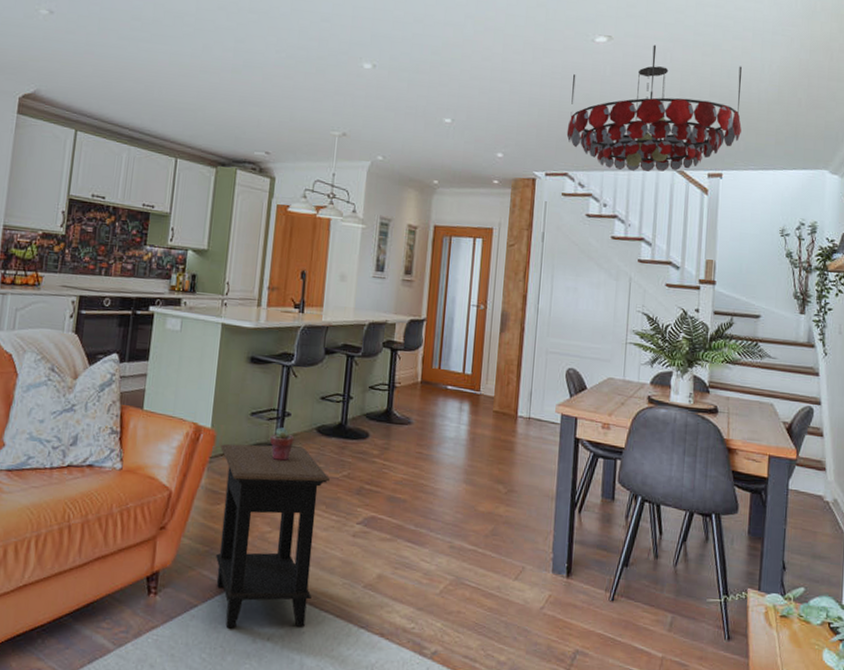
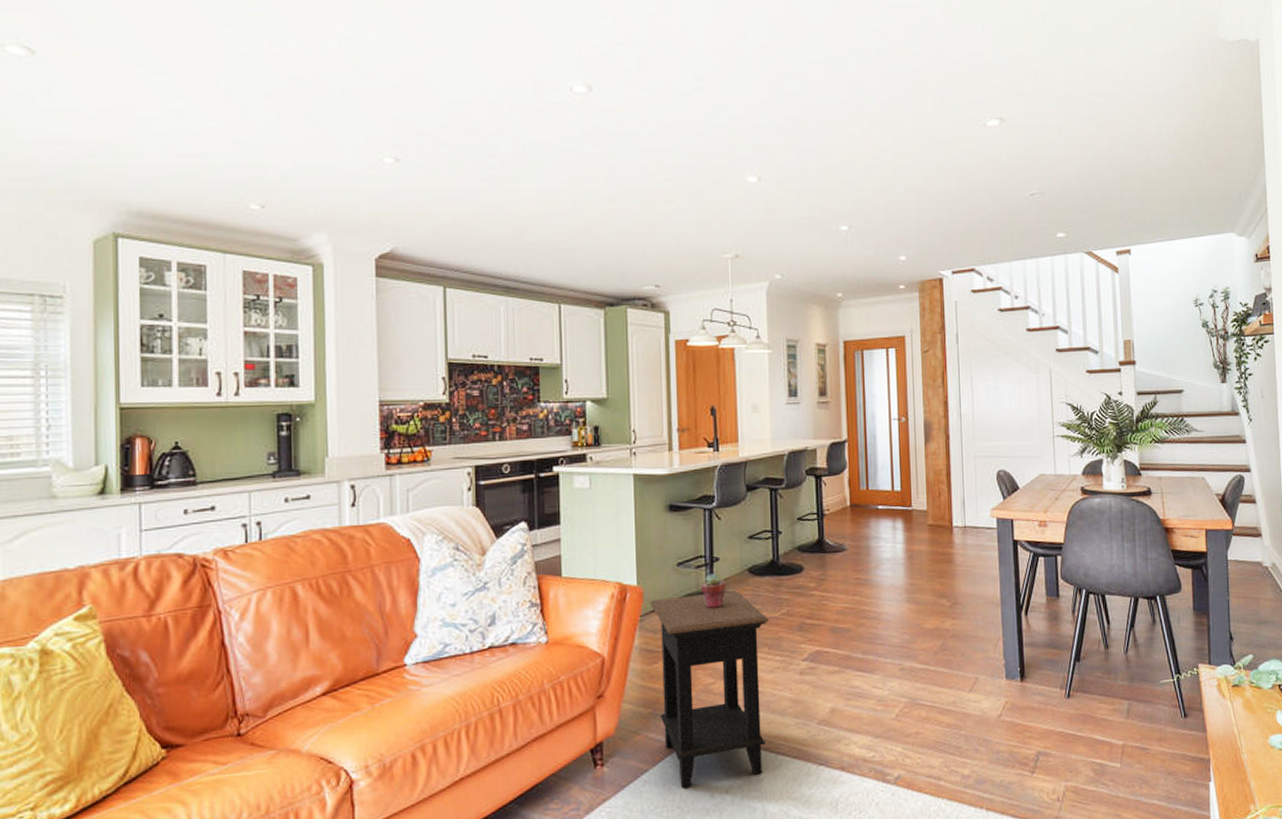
chandelier: present [566,44,742,172] -> none [968,122,1145,258]

